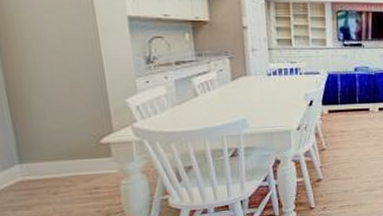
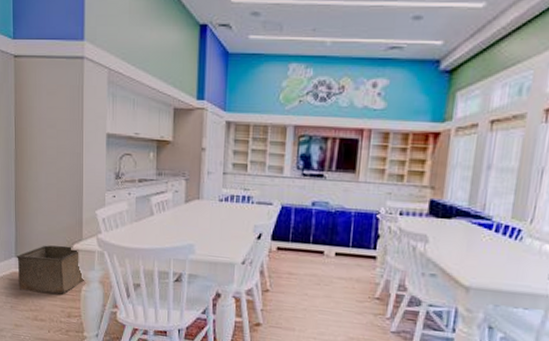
storage bin: none [20,141,124,200] -> present [16,245,85,295]

